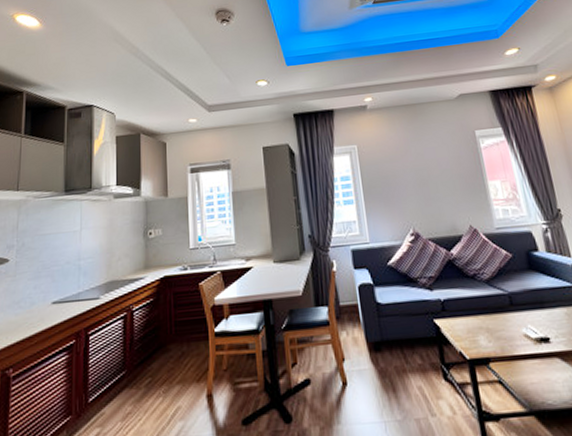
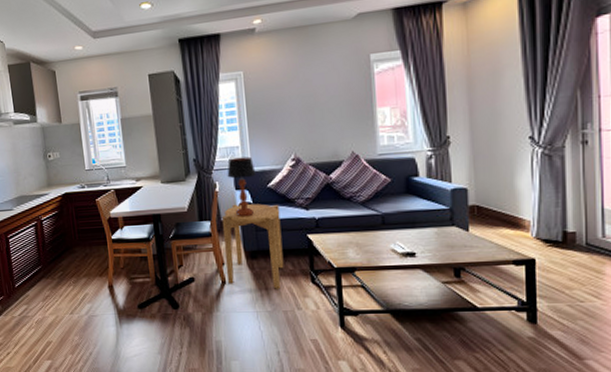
side table: none [341,284,412,390] -> present [222,203,284,289]
table lamp: none [344,232,375,301] -> present [227,156,256,217]

